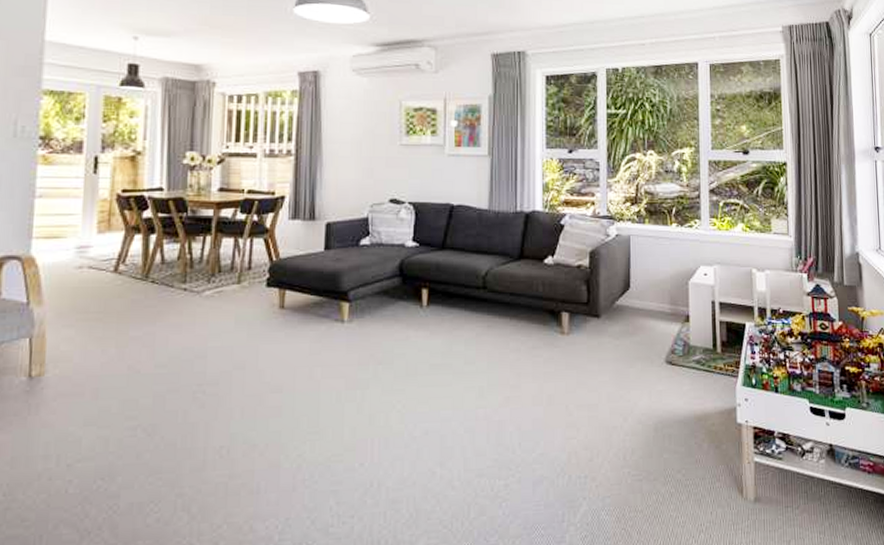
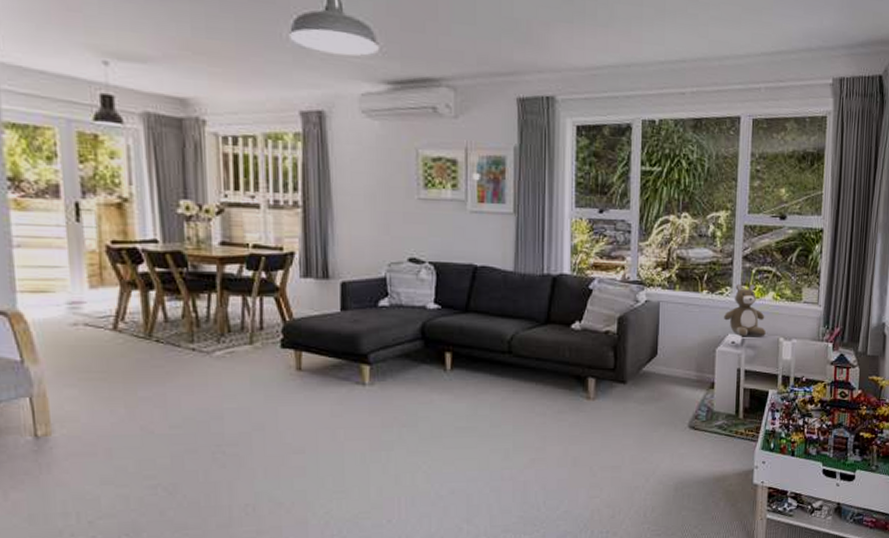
teddy bear: none [694,216,738,269] -> present [723,283,766,337]

